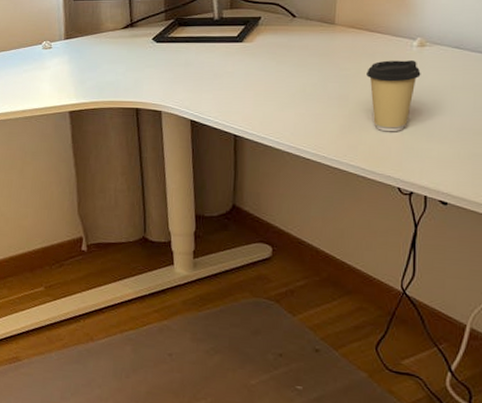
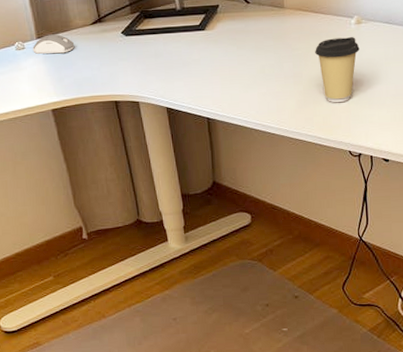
computer mouse: none [59,36,101,56] -> present [33,34,74,54]

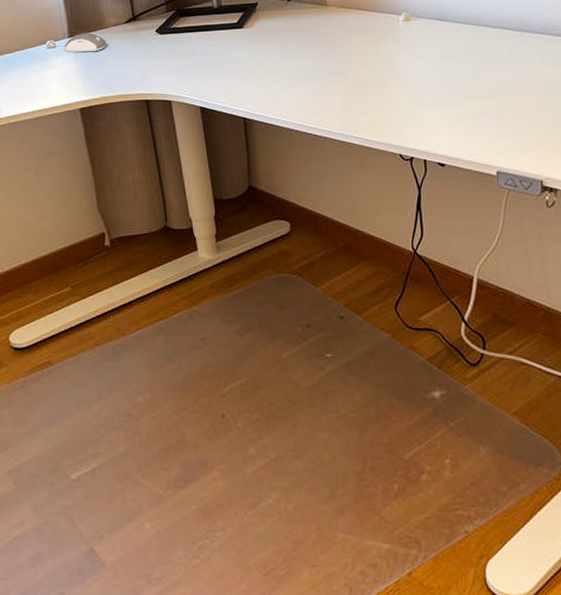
coffee cup: present [315,37,360,103] -> none [360,34,409,103]

